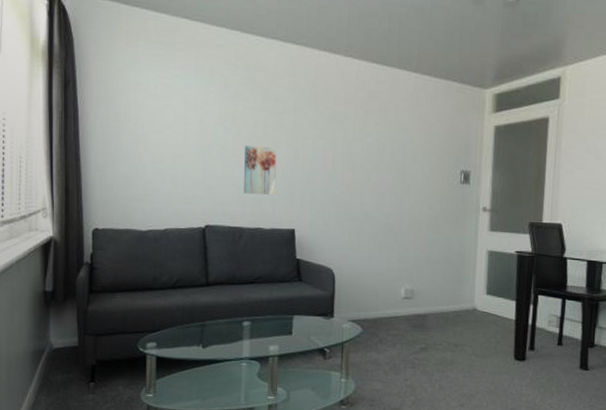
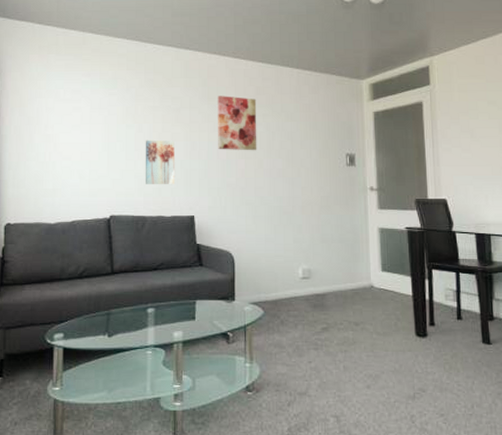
wall art: none [323,99,368,163] -> present [218,96,257,151]

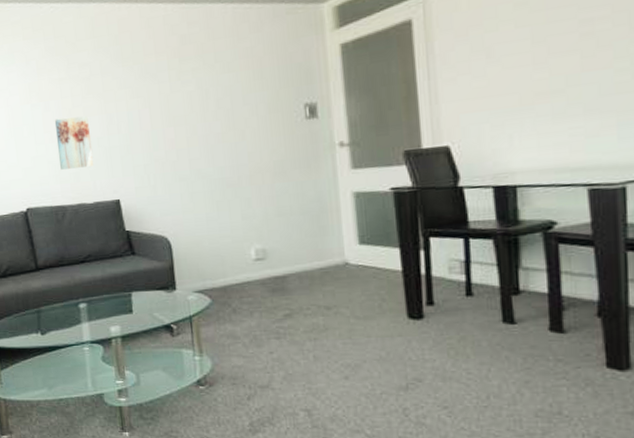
wall art: present [218,96,257,151] -> none [133,51,188,119]

